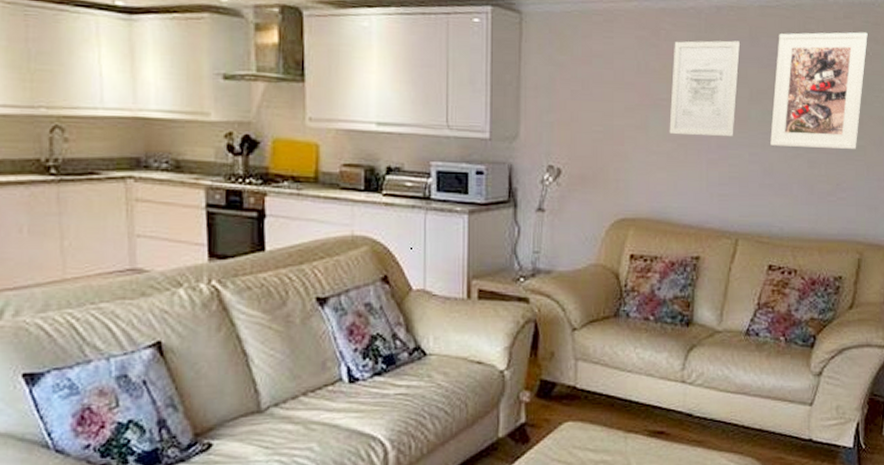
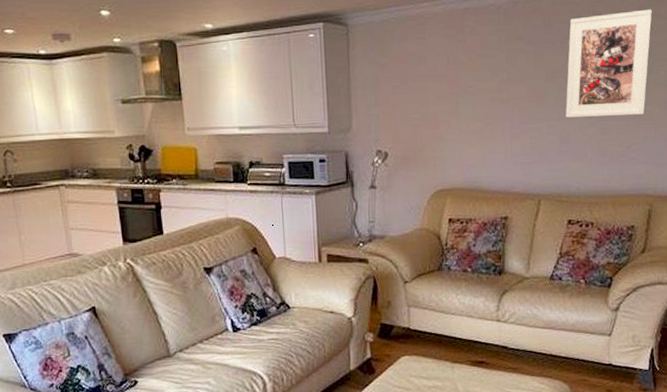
wall art: present [669,40,740,136] -> none [476,29,535,115]

